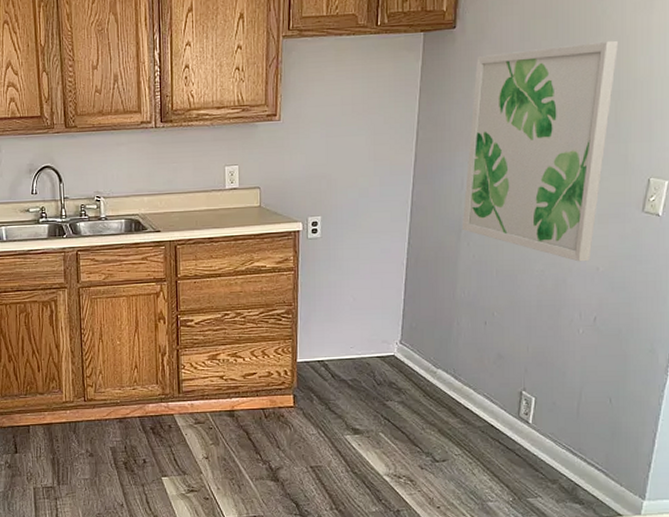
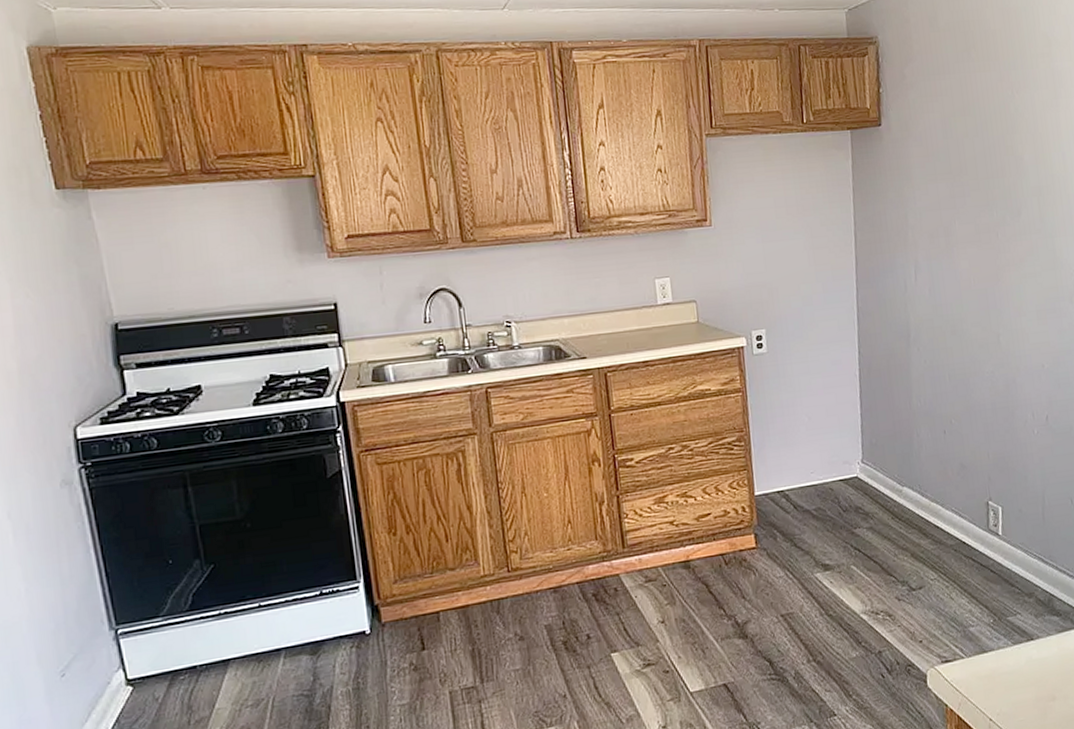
wall art: present [461,40,619,262] -> none [904,137,1035,360]

